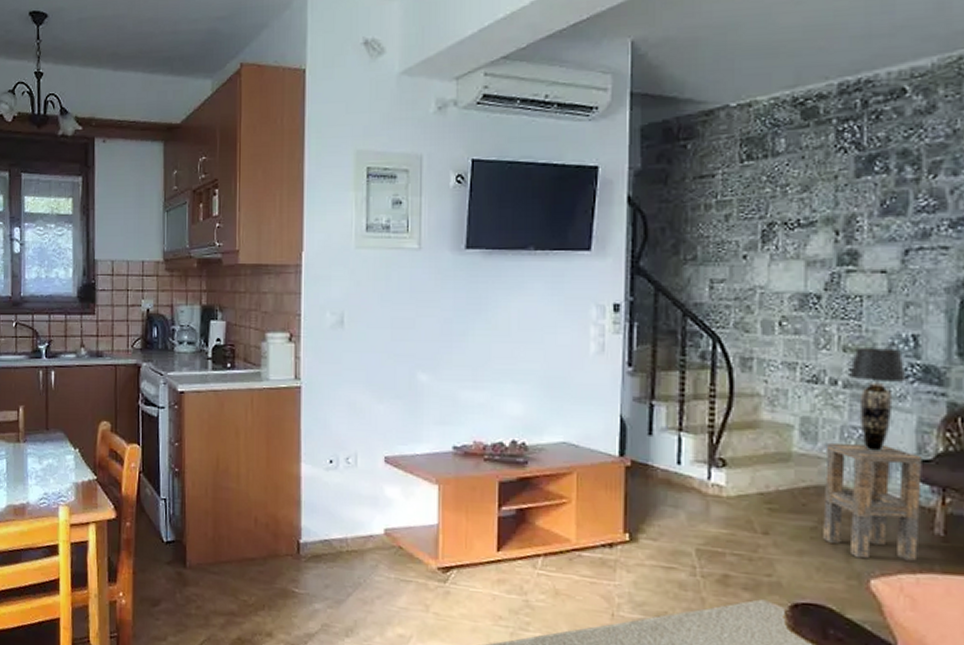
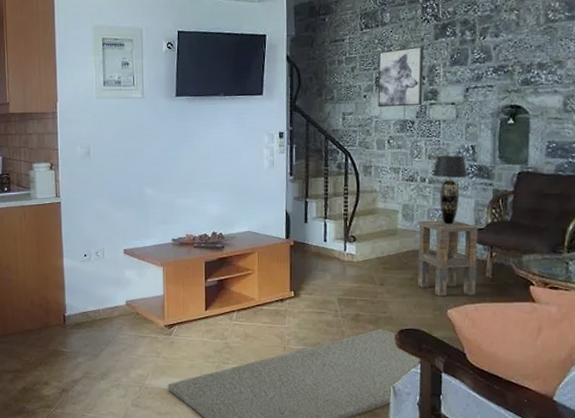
wall art: none [764,186,837,274] -> present [377,46,424,108]

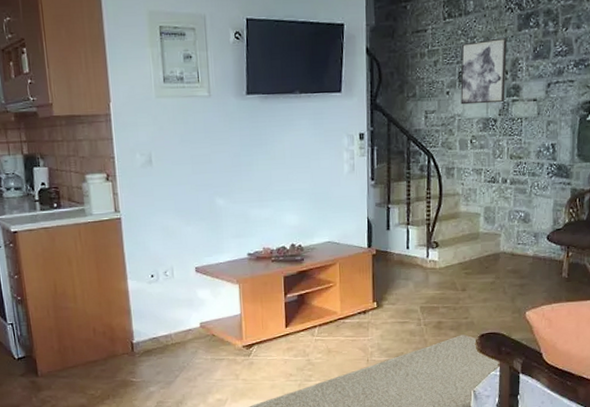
side table: present [418,220,478,297] -> none [499,222,556,299]
table lamp: present [432,155,468,225] -> none [514,154,548,226]

